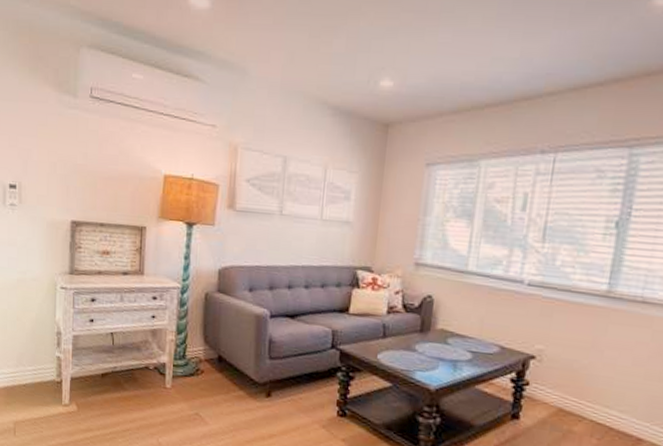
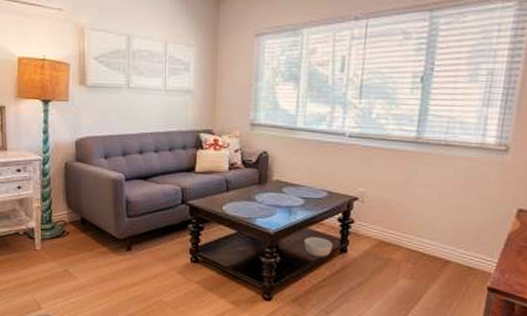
bowl: none [468,397,504,425] -> present [303,237,333,259]

